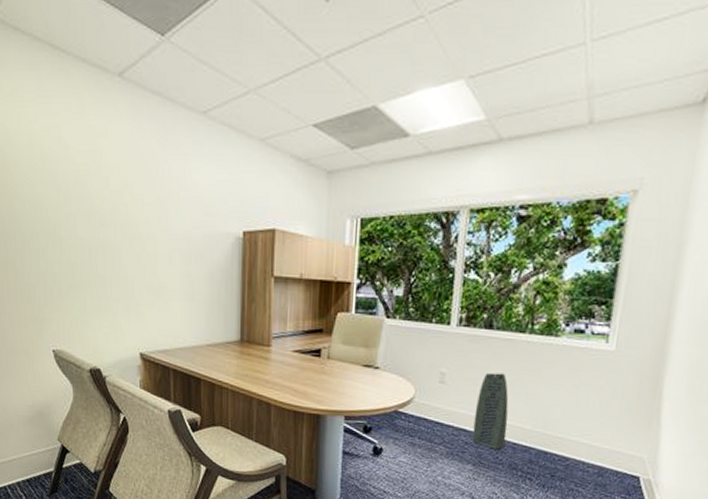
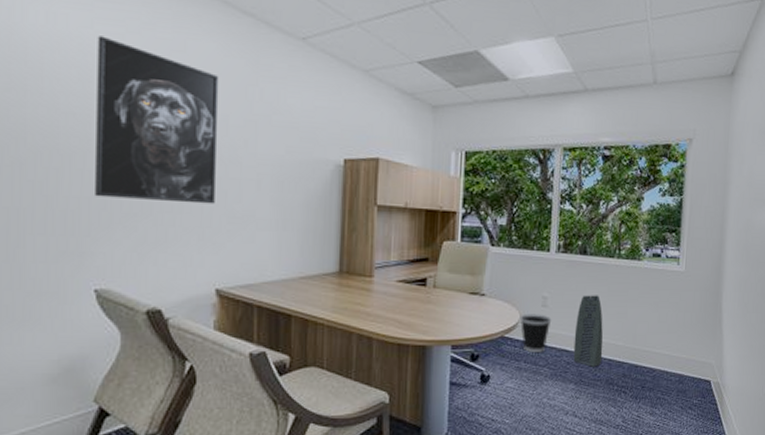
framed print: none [41,129,136,277] -> present [93,35,219,204]
wastebasket: none [415,389,450,430] -> present [519,314,552,352]

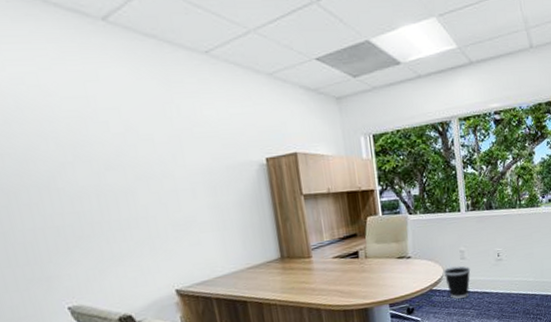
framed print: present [93,35,219,204] -> none [12,77,158,227]
air purifier: present [573,295,603,367] -> none [491,242,518,303]

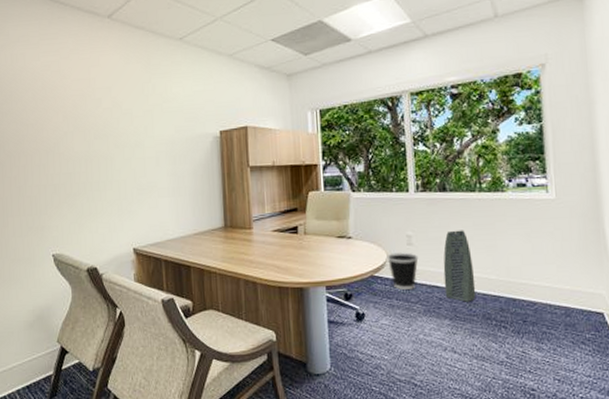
air purifier: none [491,242,518,303] -> present [443,230,476,302]

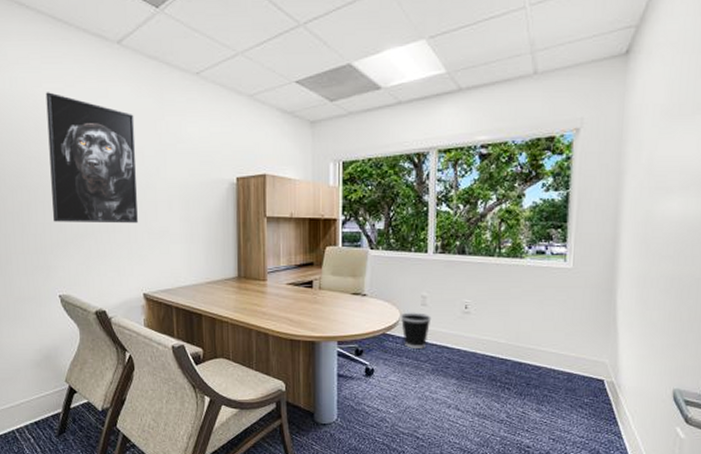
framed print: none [43,65,127,184] -> present [45,92,138,224]
air purifier: present [443,230,476,302] -> none [454,294,485,363]

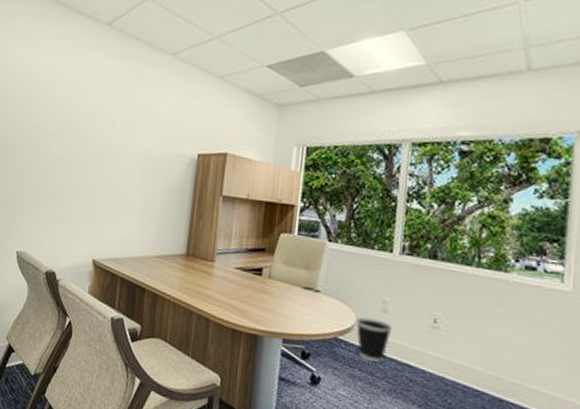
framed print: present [45,92,138,224] -> none [24,64,112,190]

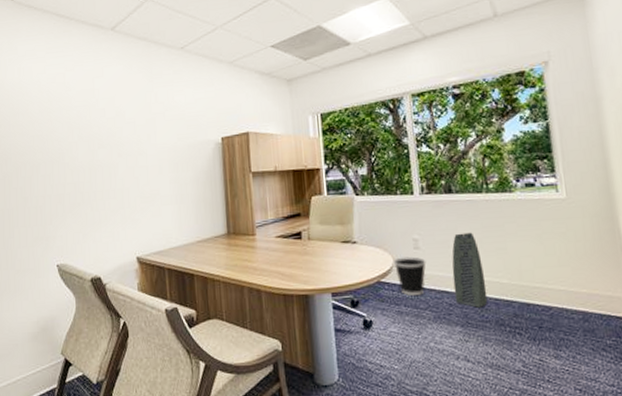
air purifier: none [417,305,457,391] -> present [452,232,488,308]

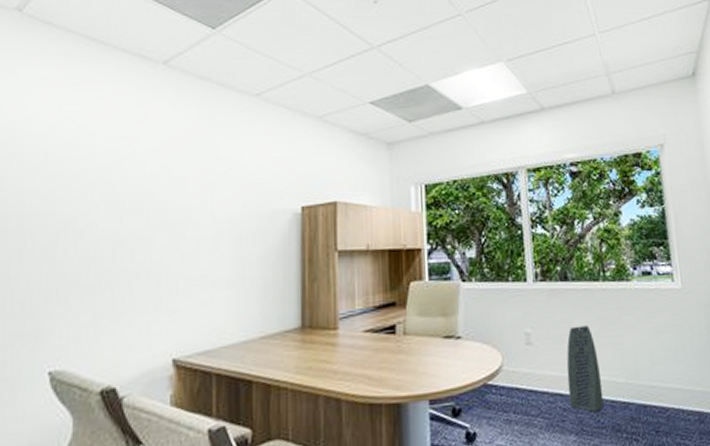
wastebasket: present [393,256,426,296] -> none [502,353,539,400]

